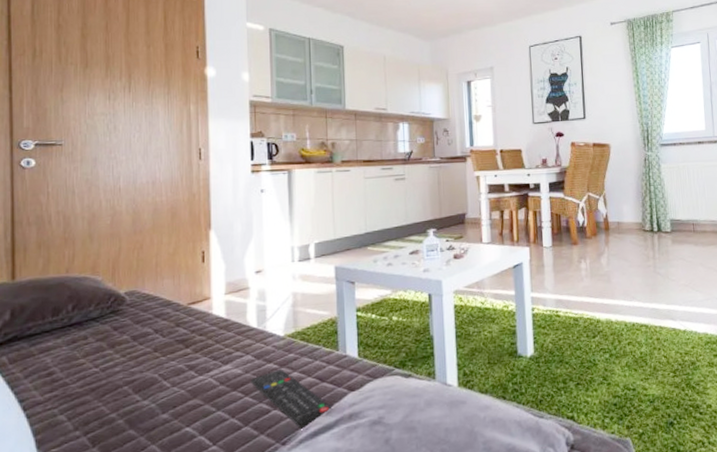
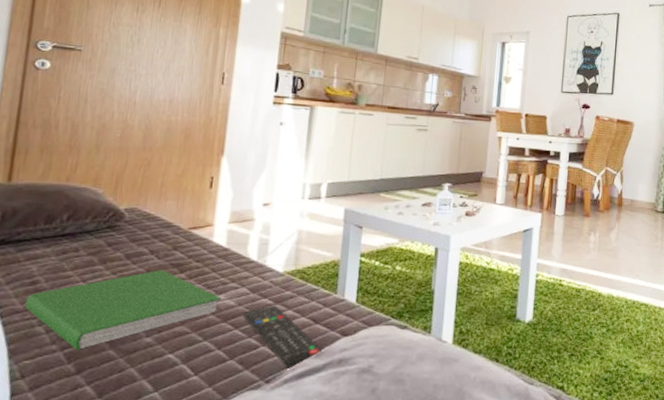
hardcover book: none [44,347,229,434] -> present [24,270,222,350]

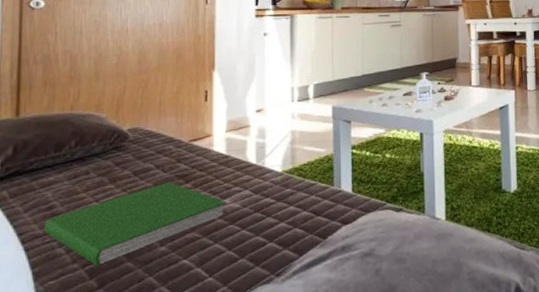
remote control: present [242,305,323,370] -> none [248,203,326,262]

